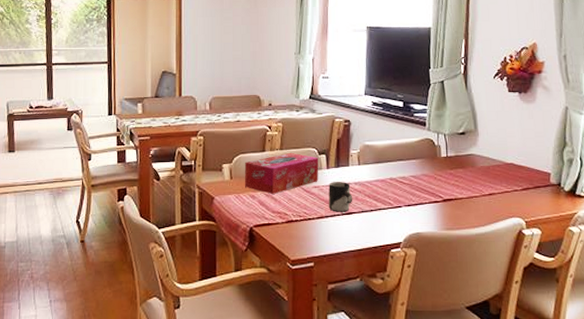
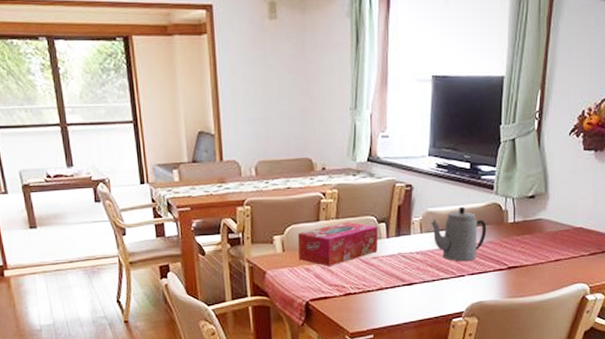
cup: present [328,182,353,212] -> none [388,251,415,283]
teapot: none [368,141,421,192] -> present [431,206,487,261]

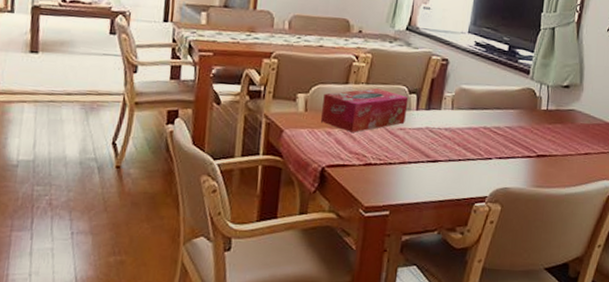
teapot: present [431,206,487,261] -> none [463,87,520,144]

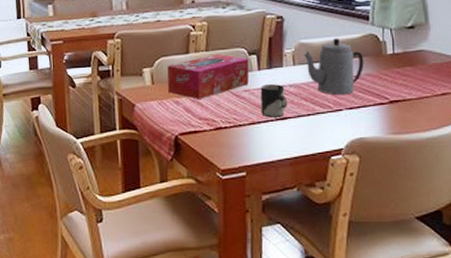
cup: none [412,125,441,160] -> present [260,84,288,118]
teapot: none [463,87,520,144] -> present [304,38,364,94]

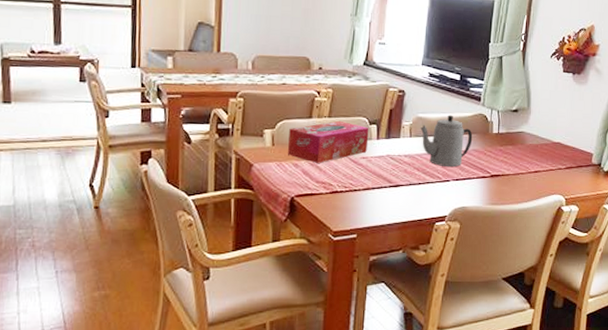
cup: present [260,84,288,118] -> none [375,153,402,185]

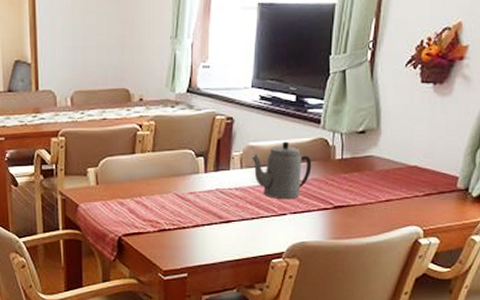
tissue box: present [288,120,369,163] -> none [113,154,196,201]

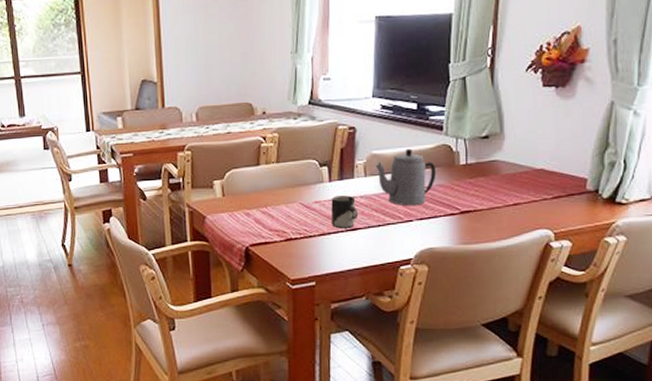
cup: none [205,187,233,221] -> present [330,195,359,229]

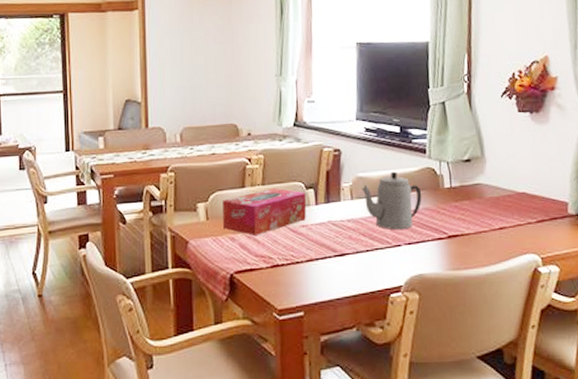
tissue box: none [238,165,320,211] -> present [223,187,307,235]
cup: present [330,195,359,229] -> none [318,219,346,254]

